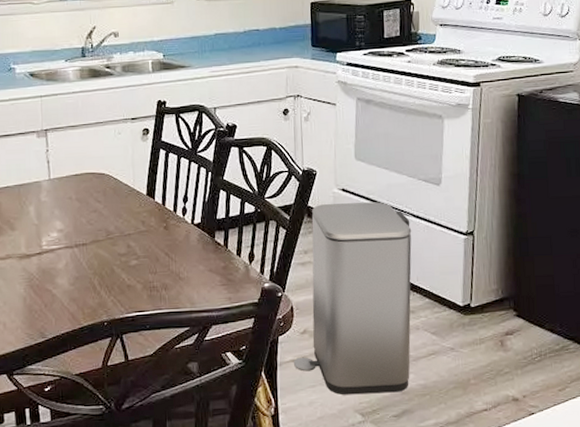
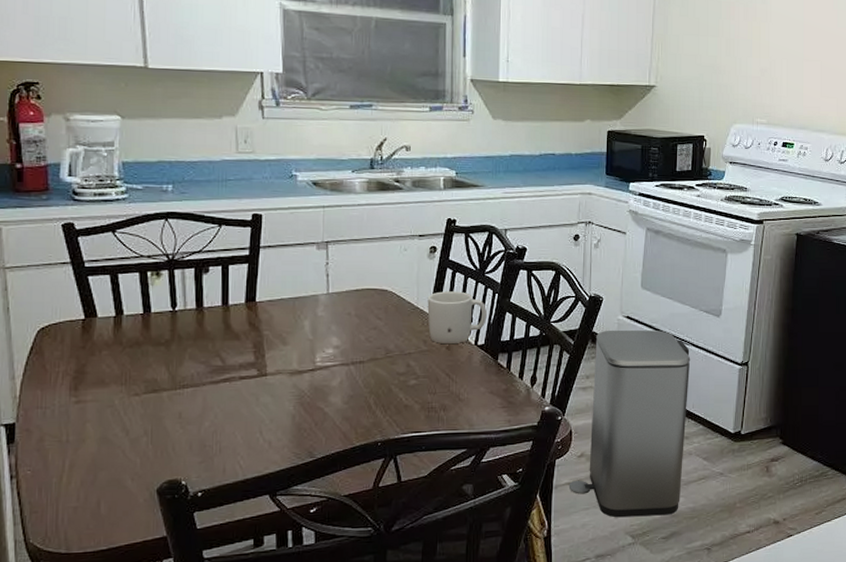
mug: none [143,171,201,225] -> present [427,291,486,345]

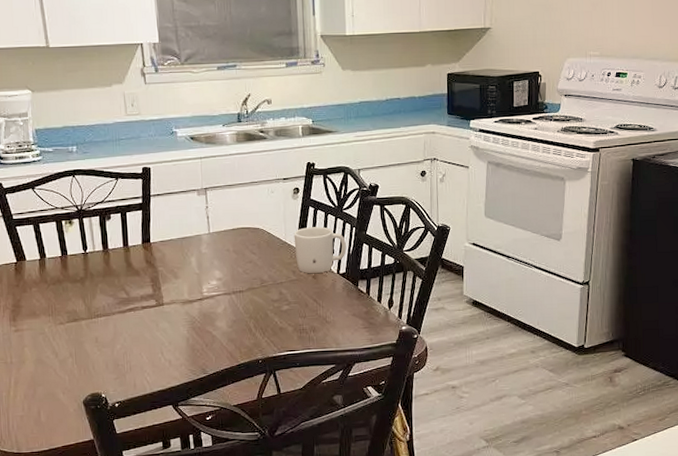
pedal bin: present [568,330,691,518] -> none [426,255,534,424]

